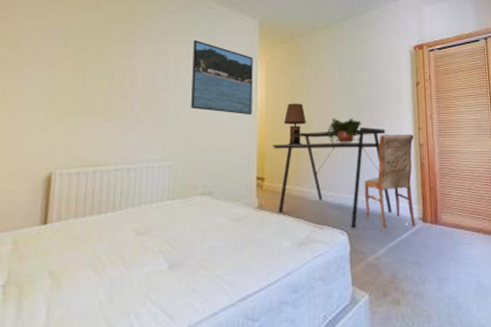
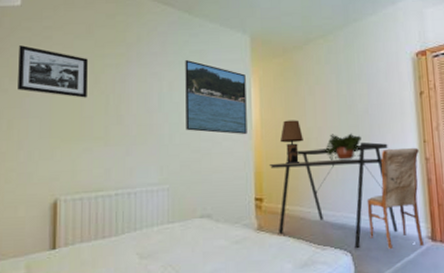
picture frame: none [16,15,94,72] -> present [18,45,88,98]

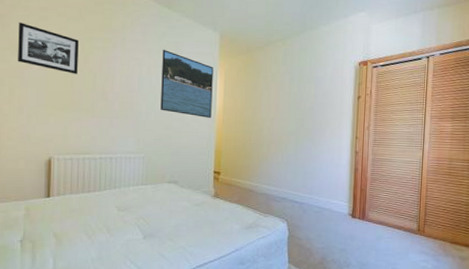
desk: present [268,142,398,249] -> none [227,133,327,218]
table lamp: present [279,120,303,164] -> none [238,109,258,146]
potted plant: present [324,133,361,160] -> none [273,124,305,147]
dining chair: present [367,147,424,249] -> none [303,141,351,221]

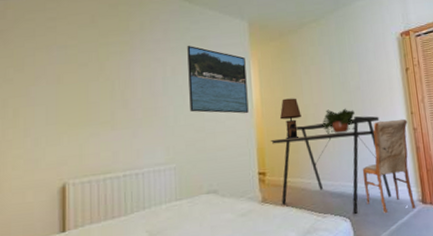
picture frame: present [18,22,79,74] -> none [23,36,93,85]
desk: none [227,133,327,218] -> present [270,115,392,215]
table lamp: none [238,109,258,146] -> present [279,98,302,139]
potted plant: none [273,124,305,147] -> present [320,108,355,134]
dining chair: none [303,141,351,221] -> present [362,118,415,213]

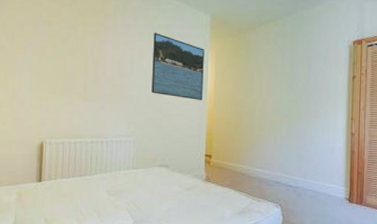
desk: present [270,115,392,215] -> none [218,115,322,203]
table lamp: present [279,98,302,139] -> none [229,91,249,129]
potted plant: present [320,108,355,134] -> none [266,106,299,129]
dining chair: present [362,118,415,213] -> none [298,122,346,205]

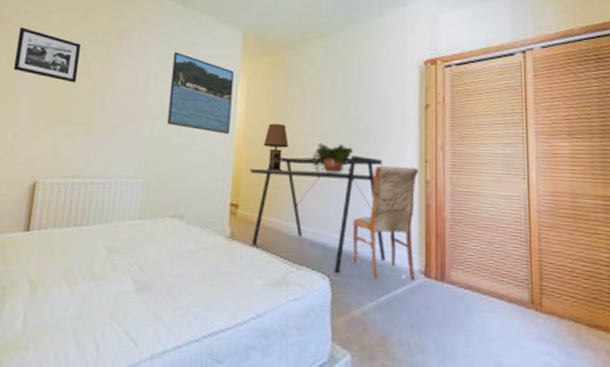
picture frame: none [13,9,72,59] -> present [14,27,81,83]
desk: none [218,115,322,203] -> present [248,154,386,274]
table lamp: none [229,91,249,129] -> present [263,123,289,171]
potted plant: none [266,106,299,129] -> present [309,143,353,173]
dining chair: none [298,122,346,205] -> present [352,165,418,281]

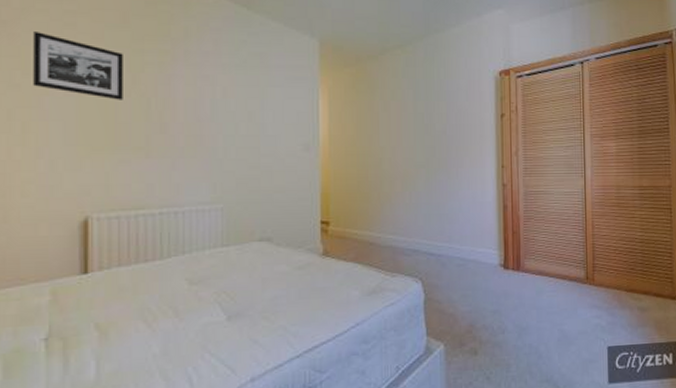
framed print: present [167,52,234,134] -> none [243,63,314,151]
desk: present [248,154,386,274] -> none [336,164,471,276]
table lamp: present [263,123,289,171] -> none [349,138,376,185]
potted plant: present [309,143,353,173] -> none [397,154,438,183]
dining chair: present [352,165,418,281] -> none [440,172,496,276]

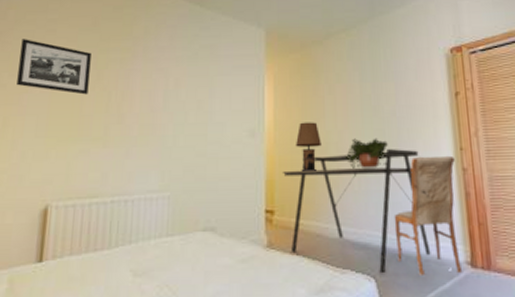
desk: none [336,164,471,276] -> present [281,148,431,274]
table lamp: none [349,138,376,185] -> present [295,122,322,171]
potted plant: none [397,154,438,183] -> present [344,138,388,169]
dining chair: none [440,172,496,276] -> present [394,155,462,275]

